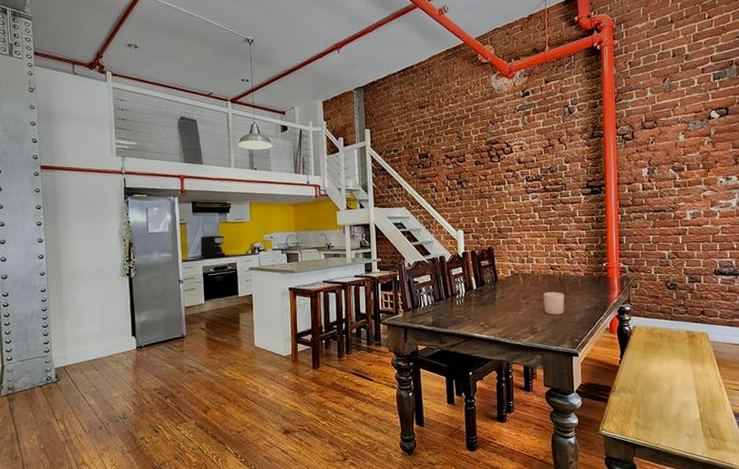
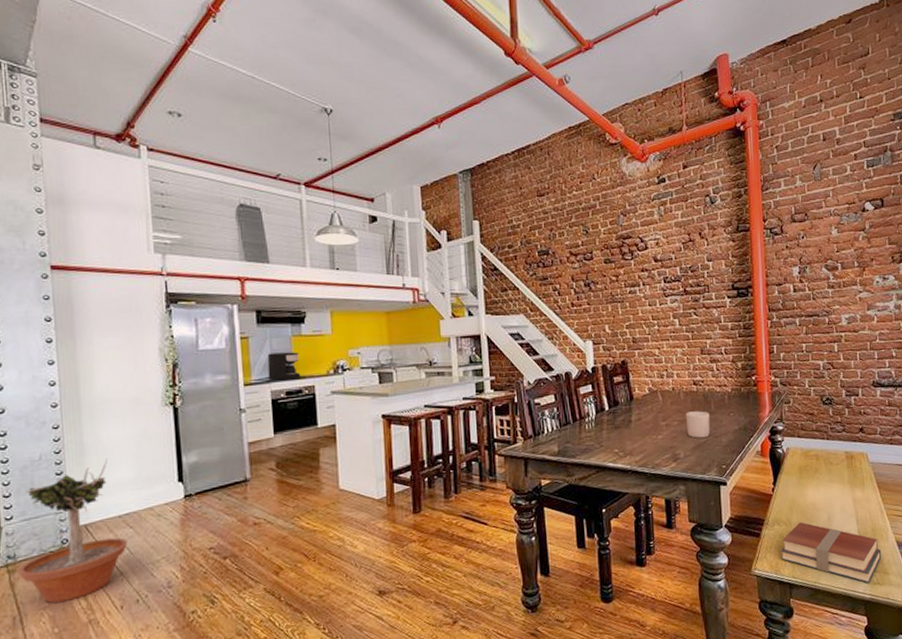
potted tree: none [16,316,95,426] -> present [18,459,128,604]
books: none [626,391,719,448] -> present [781,522,882,583]

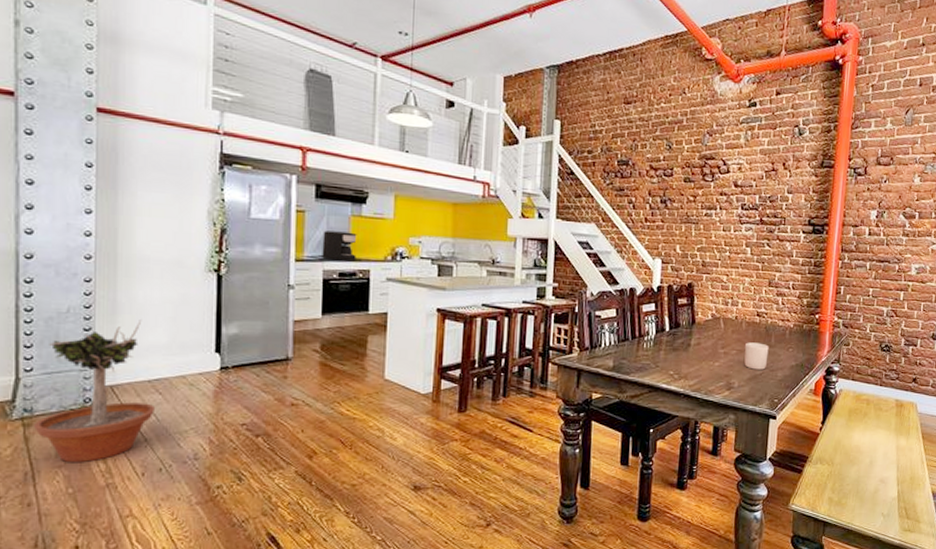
books: present [781,522,882,583] -> none [819,463,917,529]

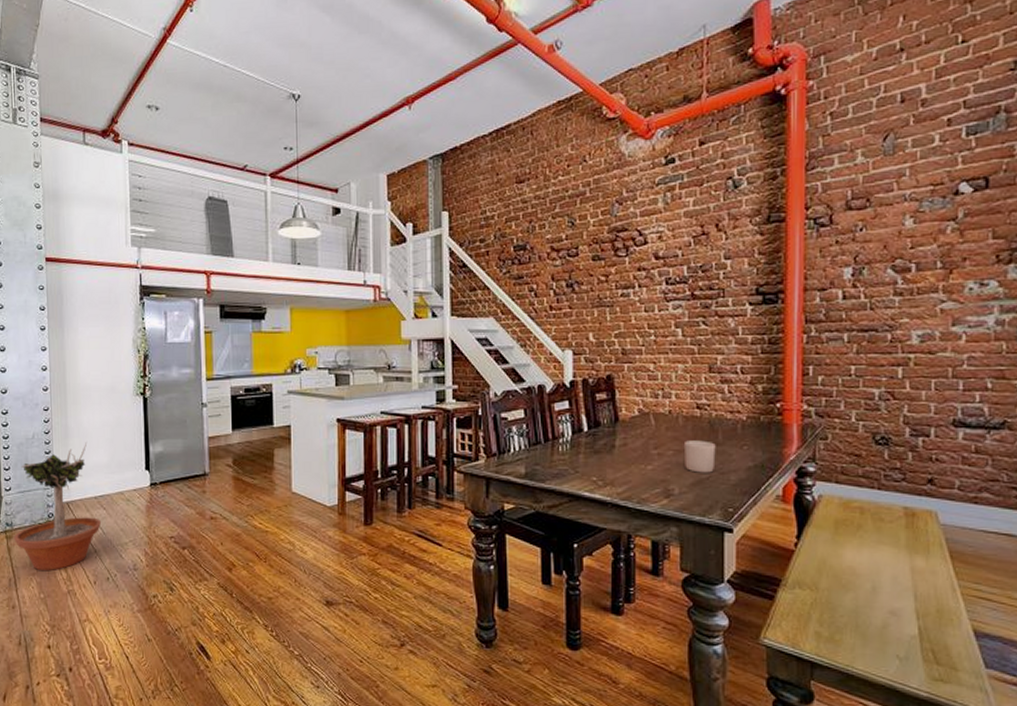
coffee maker: present [311,230,361,262] -> none [219,348,263,379]

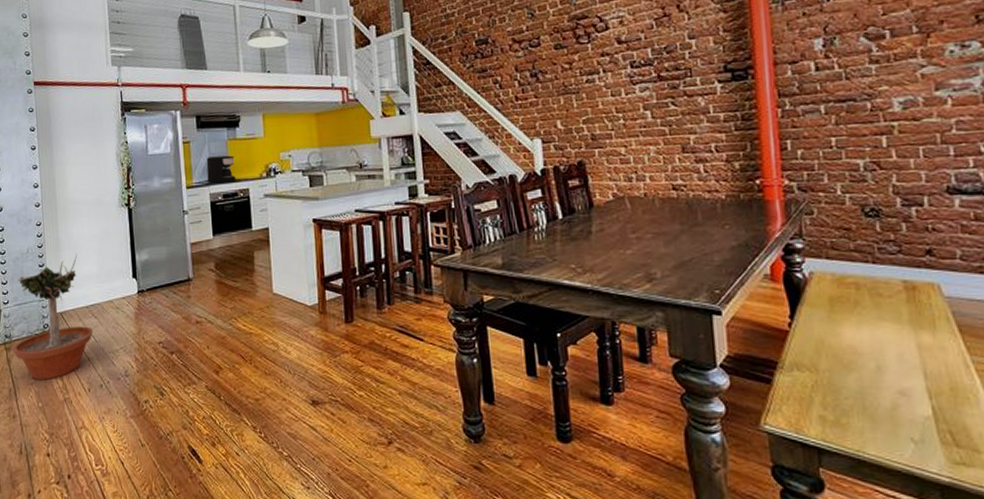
coffee maker: none [219,348,263,379] -> present [198,155,240,186]
mug: present [683,440,716,473] -> none [662,222,697,255]

